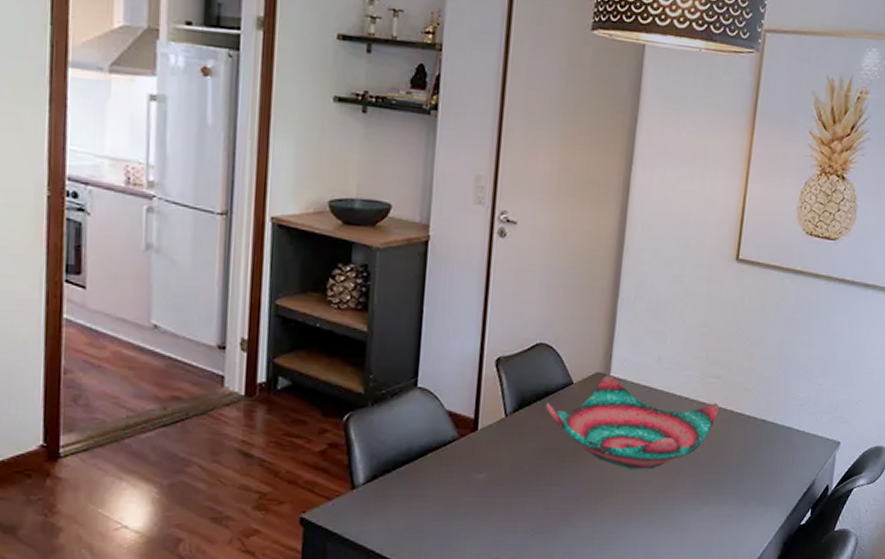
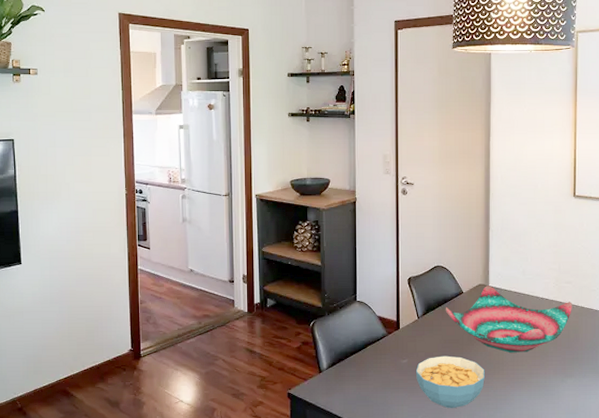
cereal bowl: none [494,470,593,544] -> present [415,356,485,409]

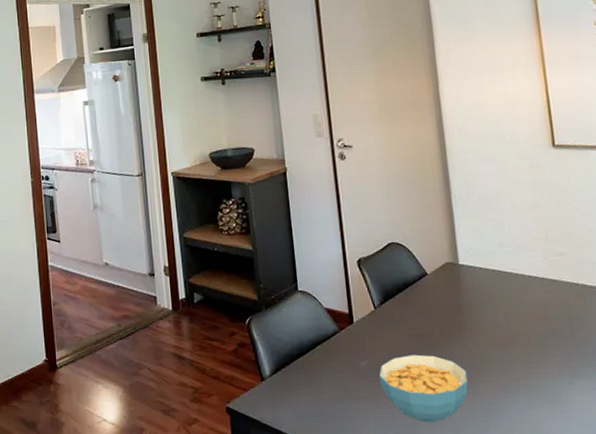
decorative bowl: present [445,286,572,353] -> none [407,263,571,348]

